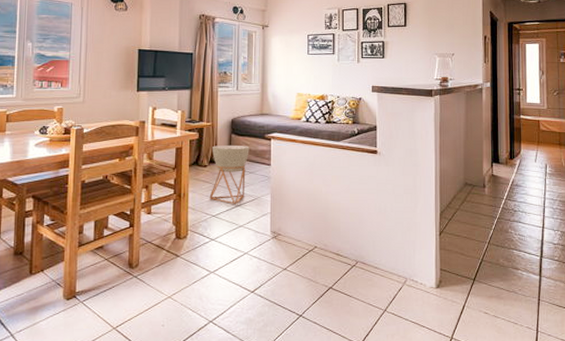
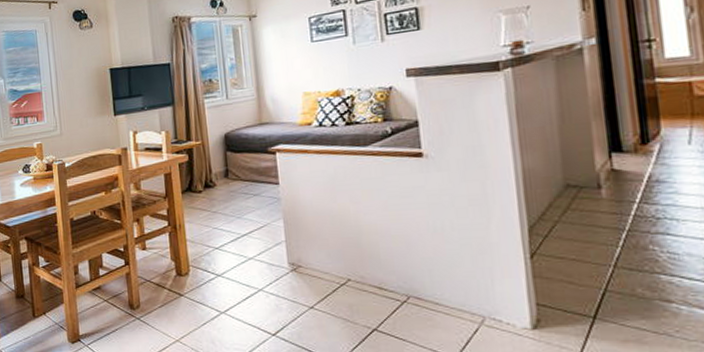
planter: present [209,145,250,204] -> none [206,163,251,233]

